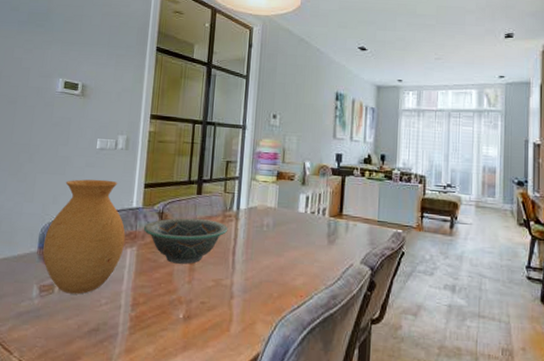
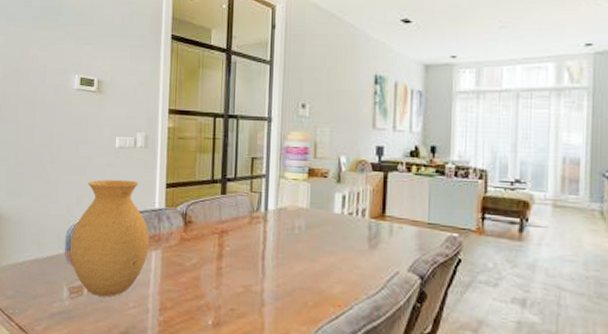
decorative bowl: present [143,218,228,264] -> none [167,219,256,269]

